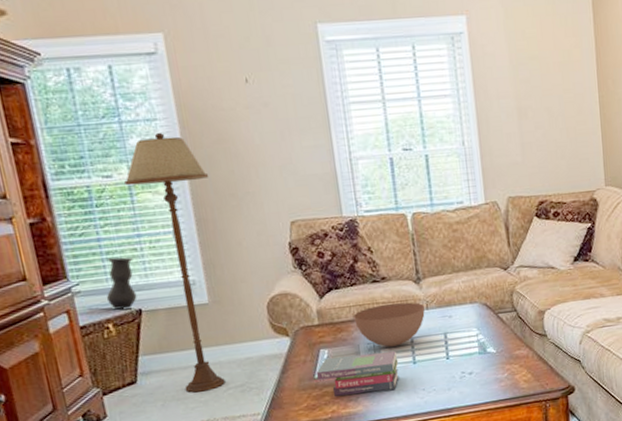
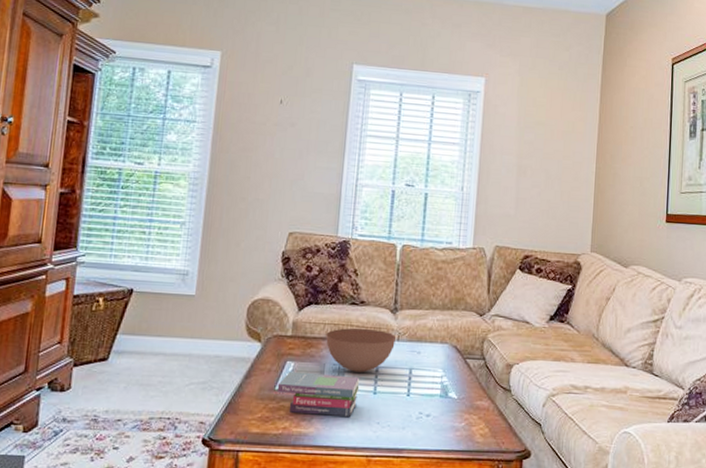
vase: present [106,257,137,310] -> none [105,237,140,286]
floor lamp: present [124,132,225,393] -> none [150,132,226,382]

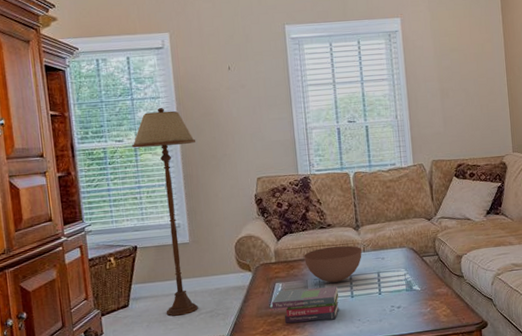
floor lamp: none [150,132,226,382] -> present [132,107,198,316]

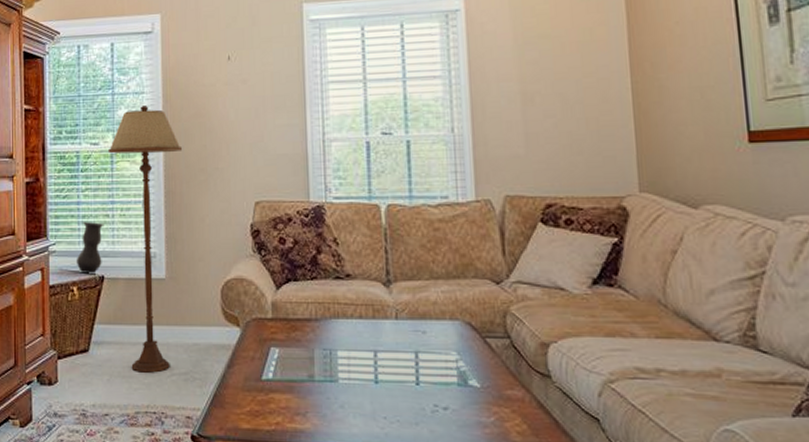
vase: none [110,204,134,246] -> present [76,222,104,273]
books: present [271,286,339,323] -> none [263,358,357,412]
decorative bowl: present [304,245,362,283] -> none [311,307,393,358]

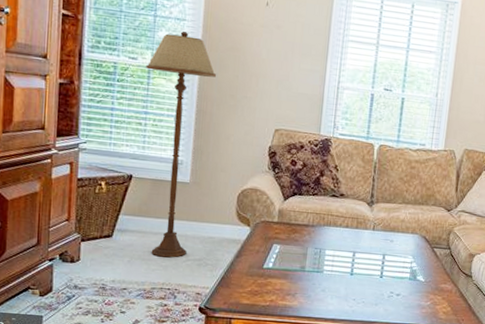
vase: present [76,222,104,273] -> none [105,126,136,172]

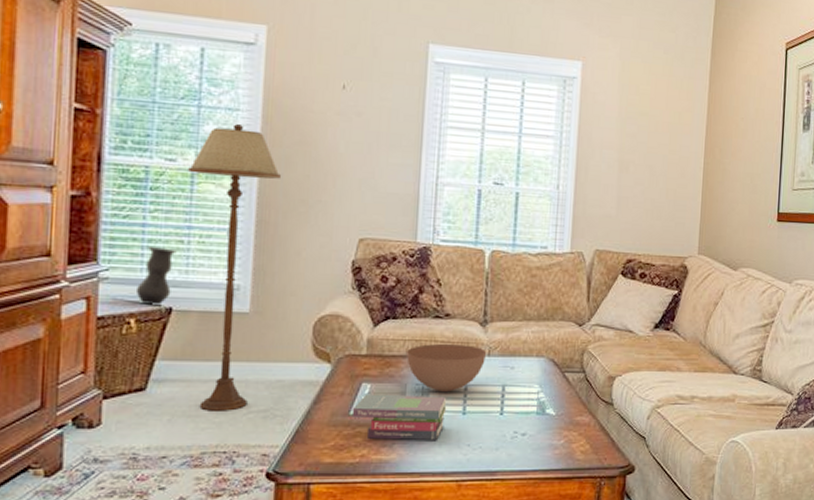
vase: none [105,126,136,172] -> present [135,247,177,305]
books: none [264,253,338,294] -> present [351,394,447,441]
decorative bowl: none [308,217,371,256] -> present [407,344,486,392]

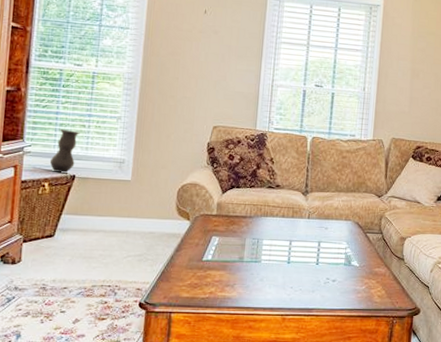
floor lamp: present [188,123,281,411] -> none [90,38,157,255]
books: present [351,394,447,441] -> none [204,245,276,283]
decorative bowl: present [407,344,486,392] -> none [246,208,306,245]

